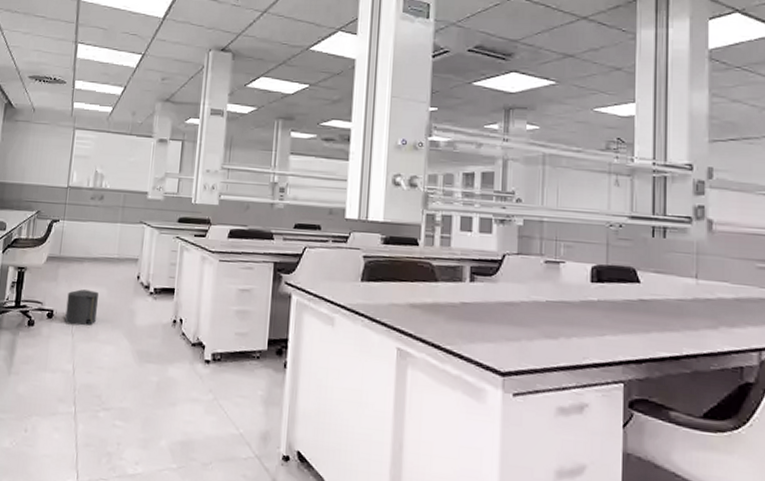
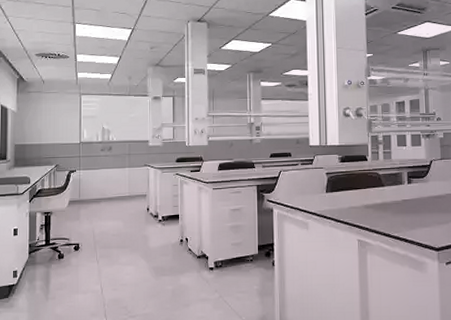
trash bin: present [64,289,98,326] -> none [89,224,116,254]

